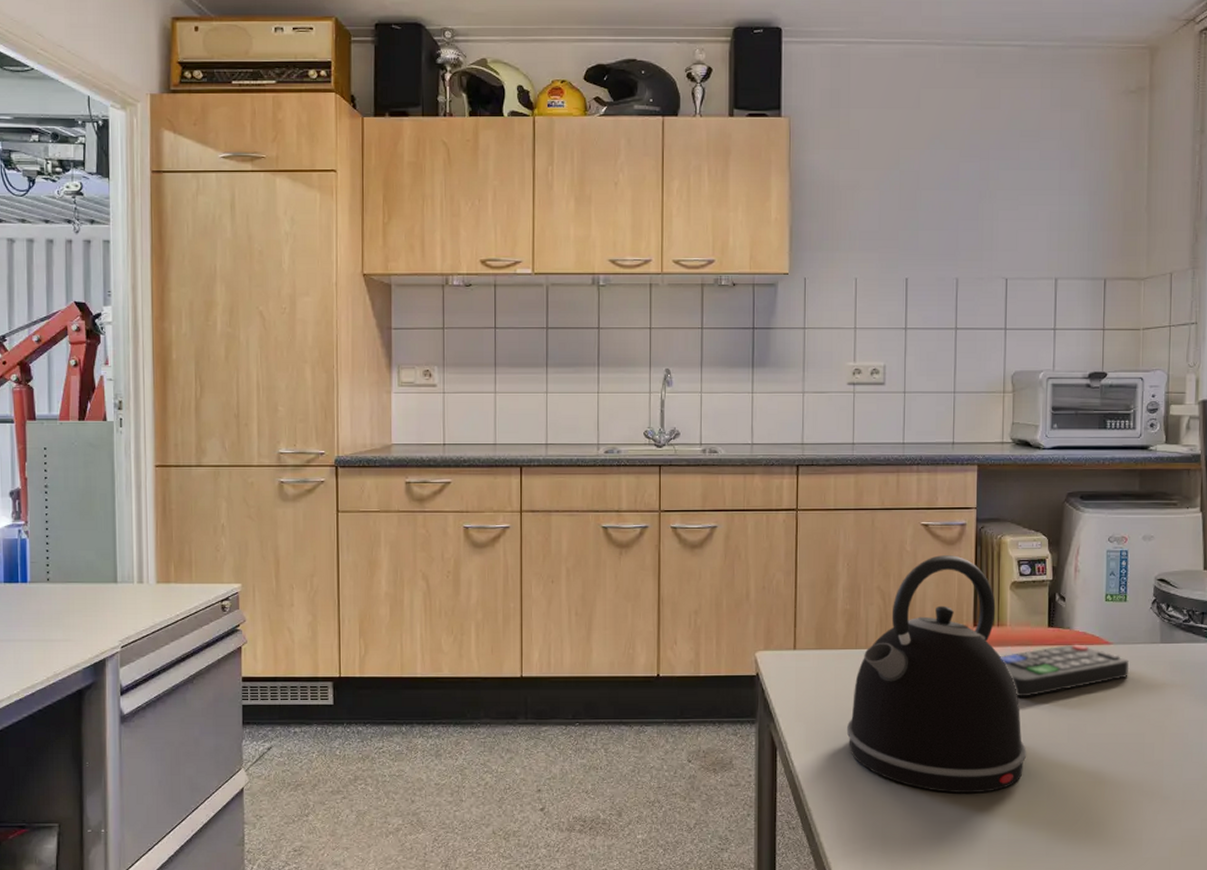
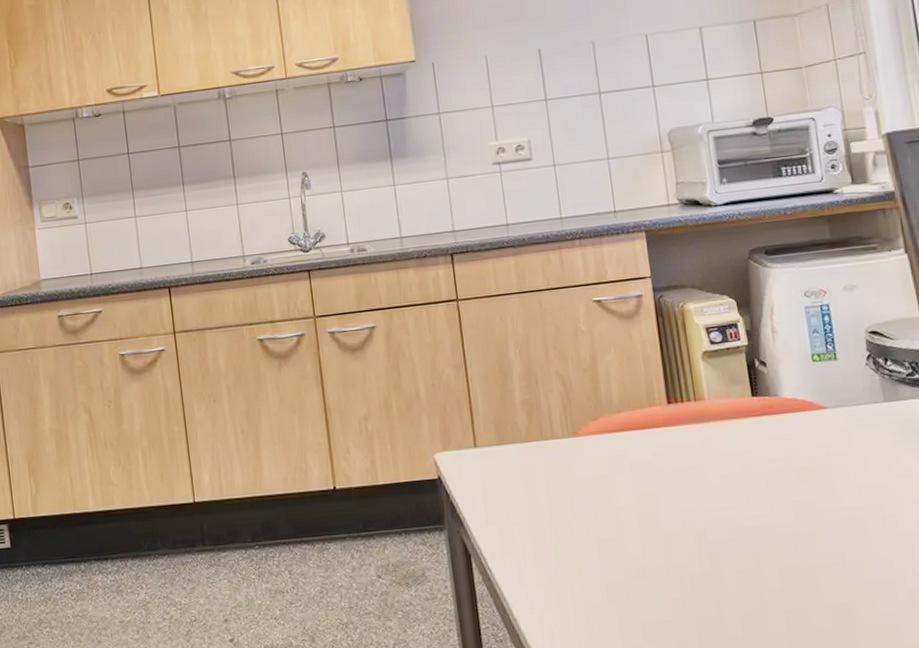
kettle: present [846,555,1027,794] -> none [543,330,751,589]
remote control: present [1000,644,1130,697] -> none [702,411,854,477]

